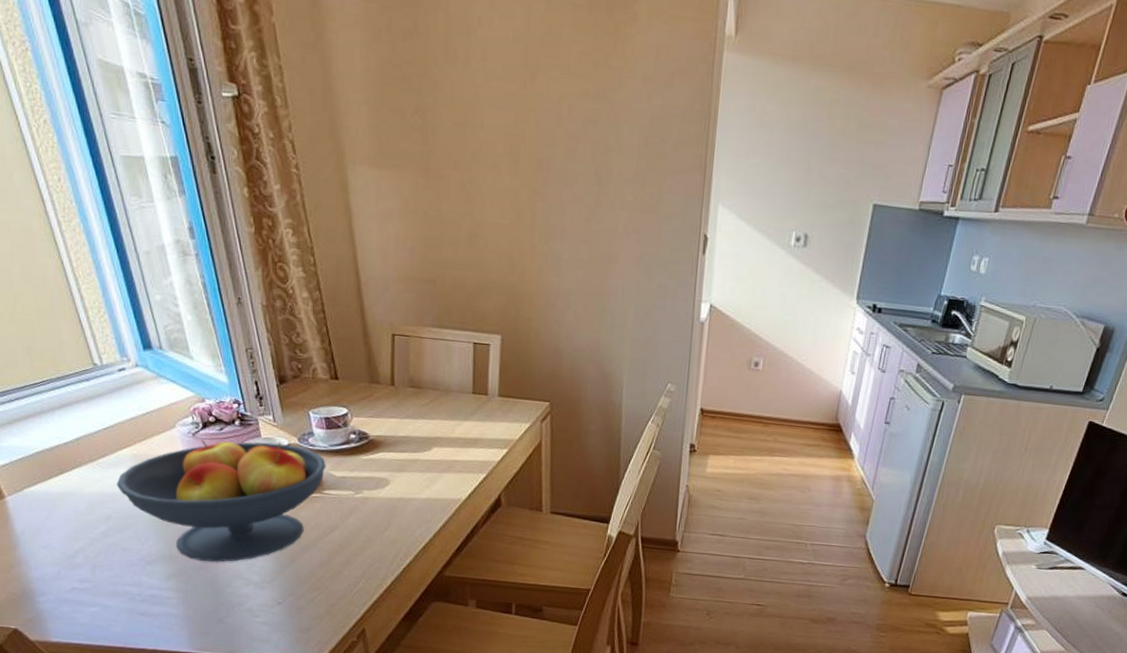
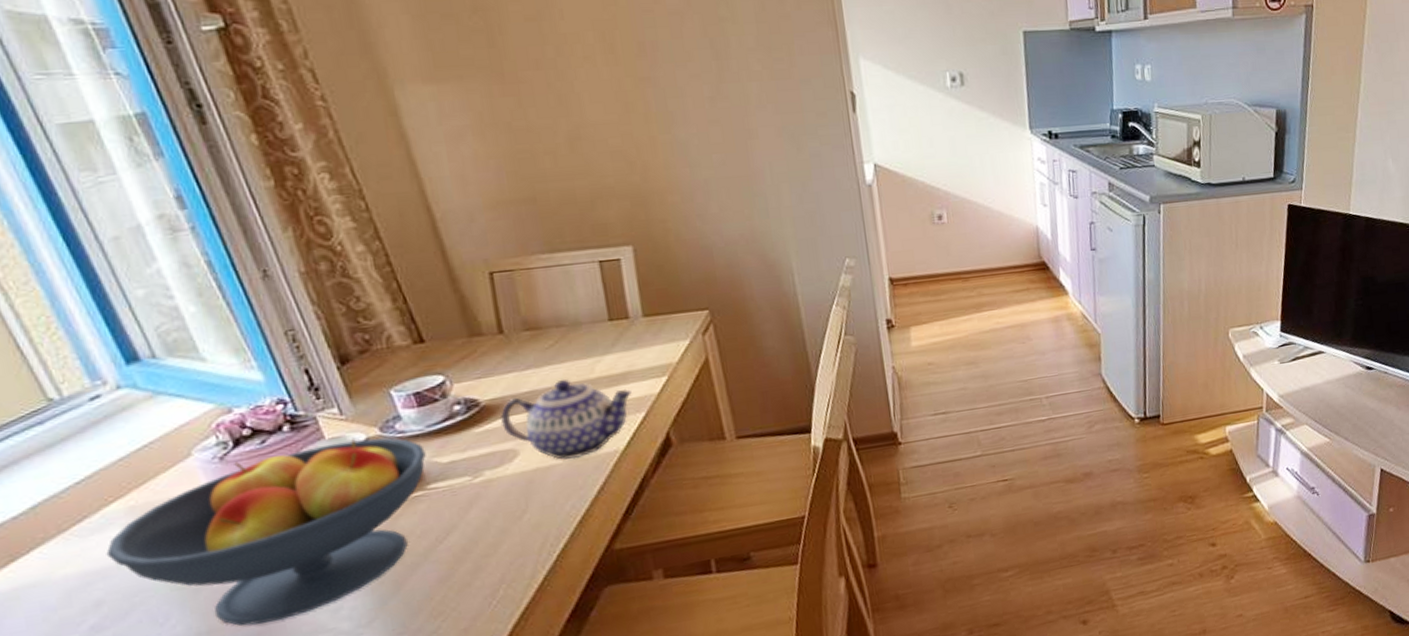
teapot: none [381,432,479,498] -> present [499,379,632,460]

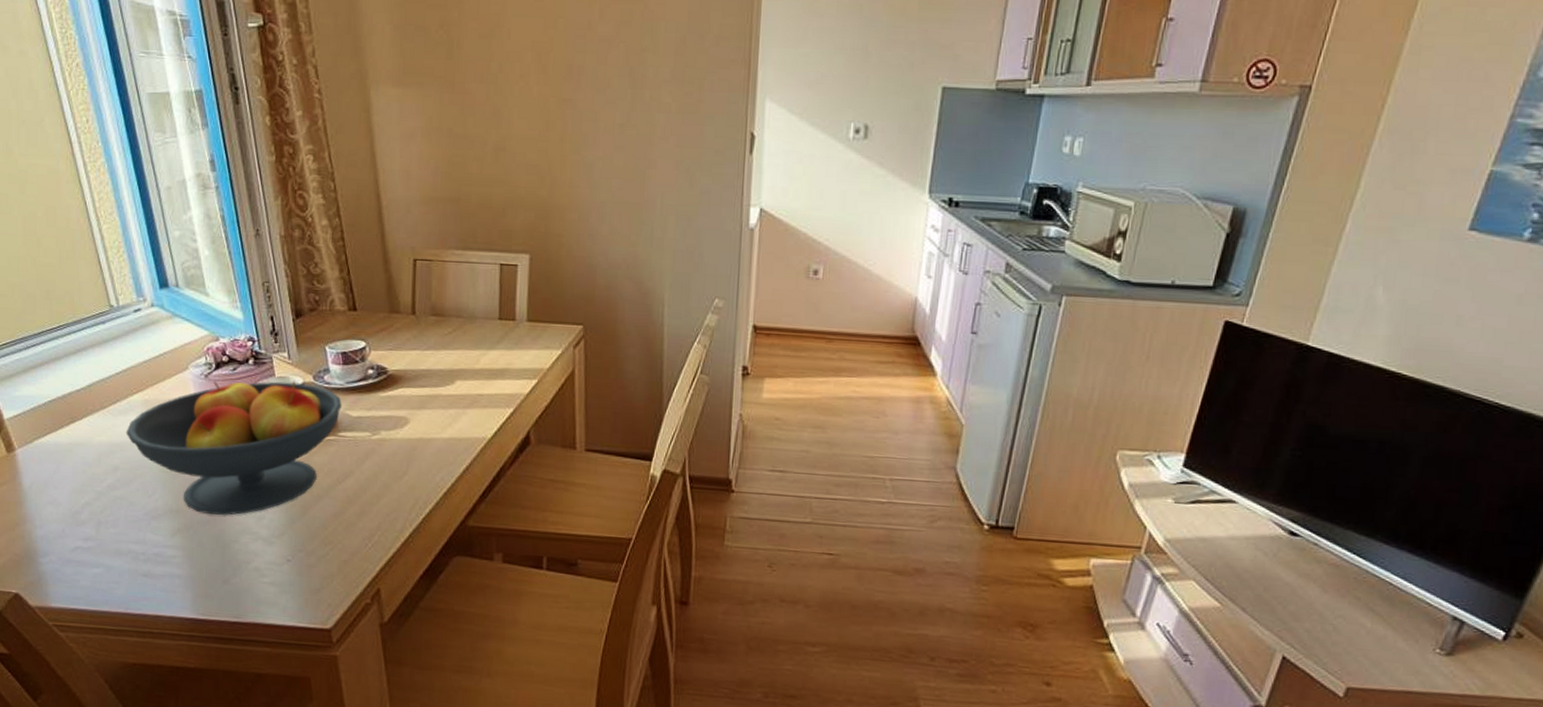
teapot: present [499,379,632,460] -> none [400,364,506,438]

